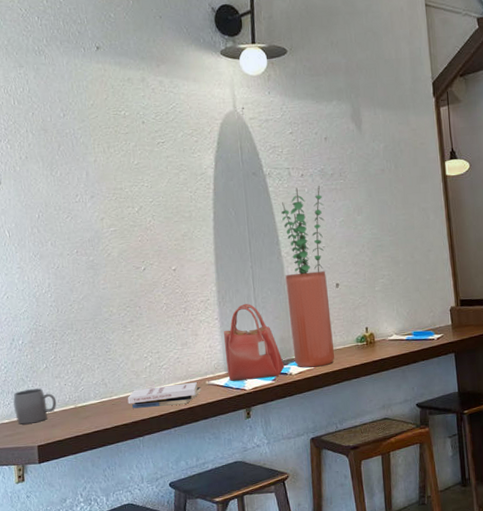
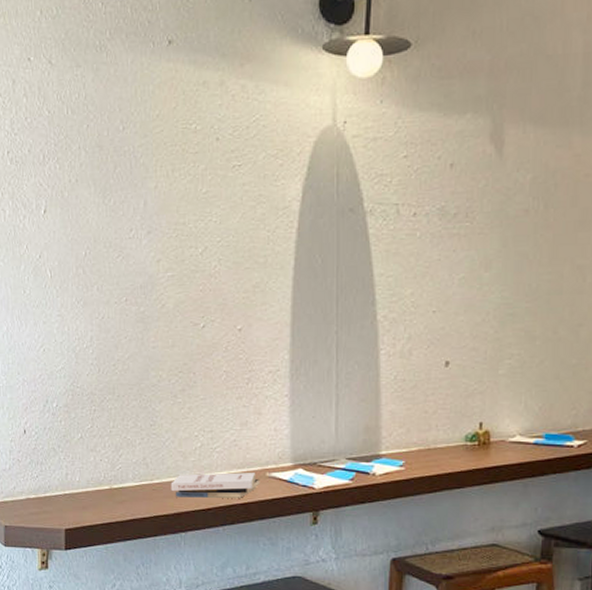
mug: present [13,388,57,425] -> none [42,462,90,502]
handbag: present [223,304,285,381] -> none [293,379,367,476]
vase: present [281,186,334,368] -> none [379,229,439,468]

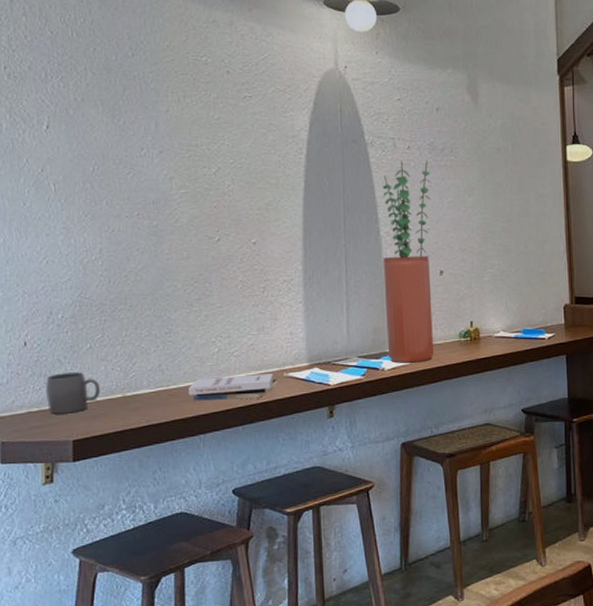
mug: none [42,462,90,502] -> present [46,372,101,414]
vase: none [379,229,439,468] -> present [382,161,433,363]

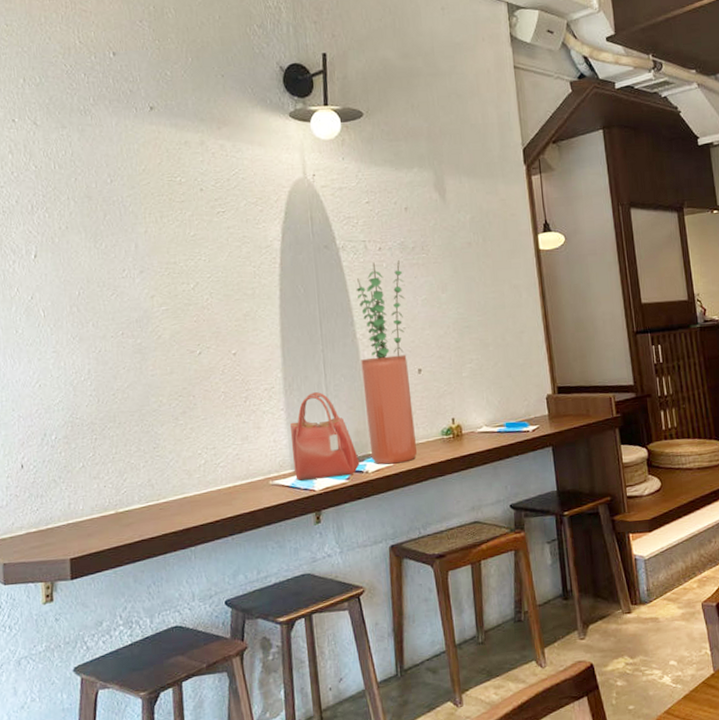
mug: present [46,372,101,414] -> none [42,491,94,534]
books: present [188,373,278,401] -> none [177,482,265,514]
handbag: none [307,287,376,374] -> present [290,392,360,481]

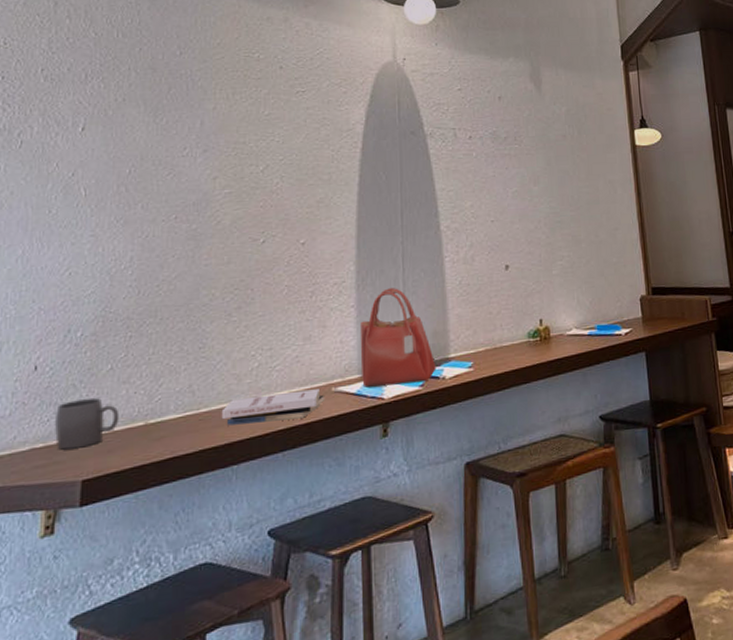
mug: none [42,491,94,534] -> present [55,398,120,450]
books: none [177,482,265,514] -> present [221,389,326,426]
vase: present [356,260,417,465] -> none [442,150,500,370]

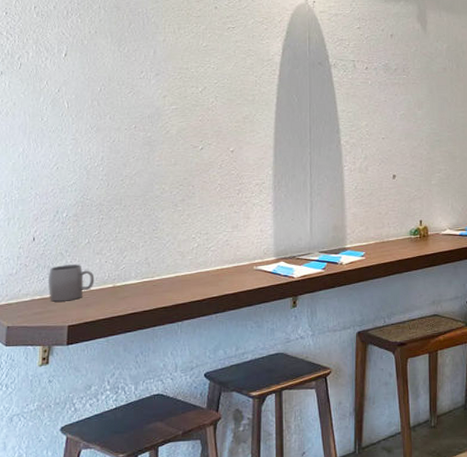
books: present [221,389,326,426] -> none [170,267,249,291]
handbag: present [360,288,436,387] -> none [276,190,336,268]

